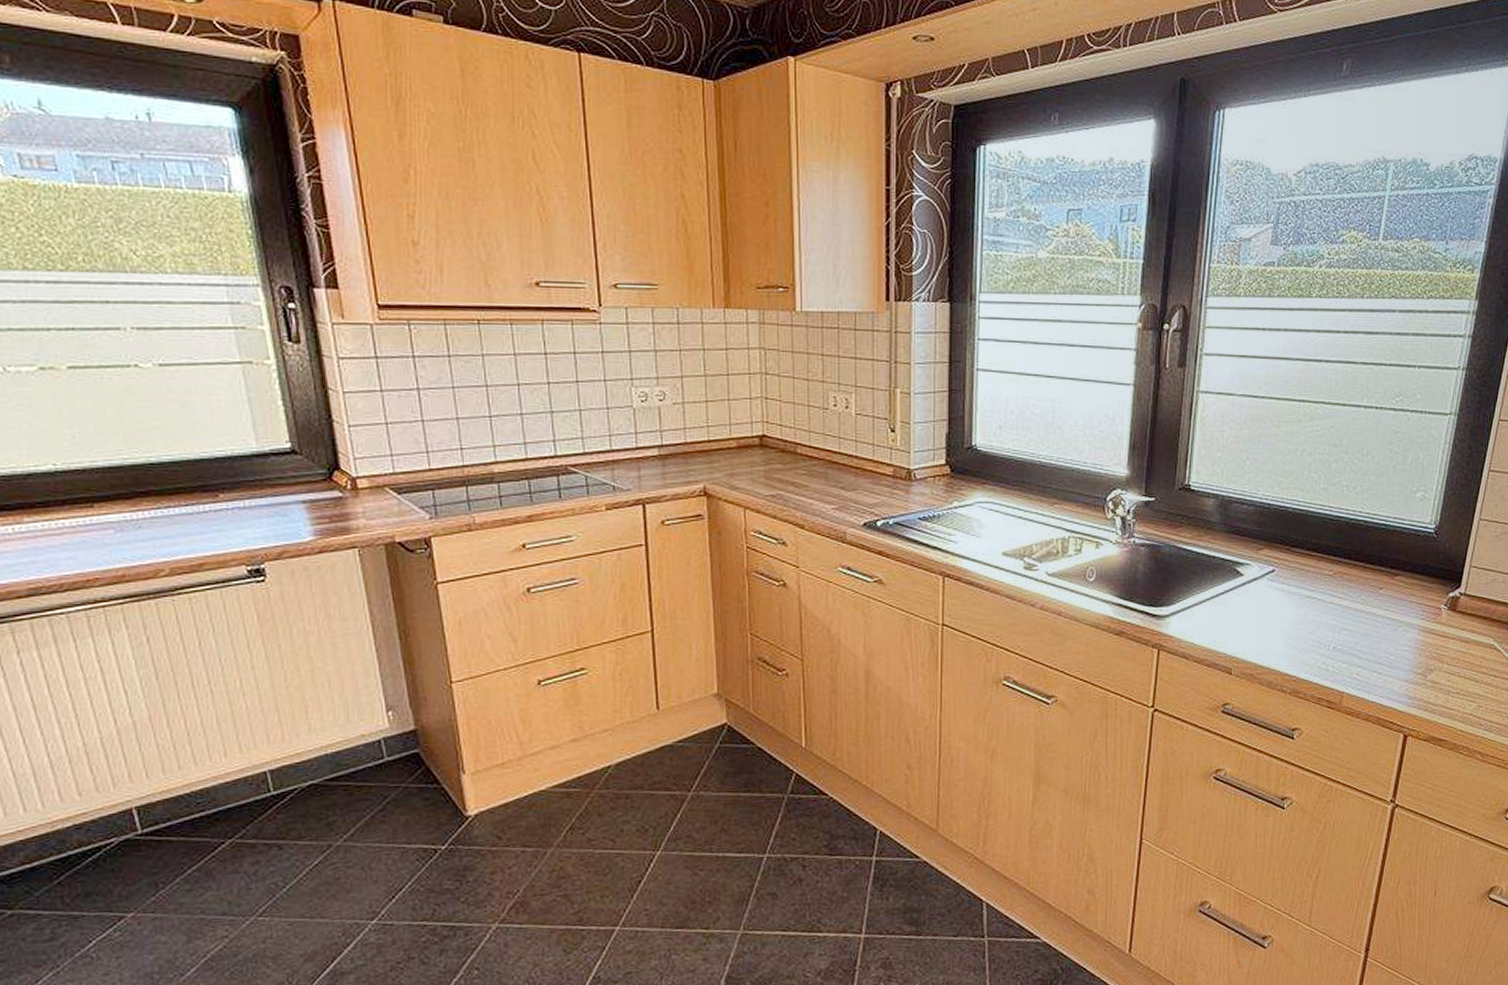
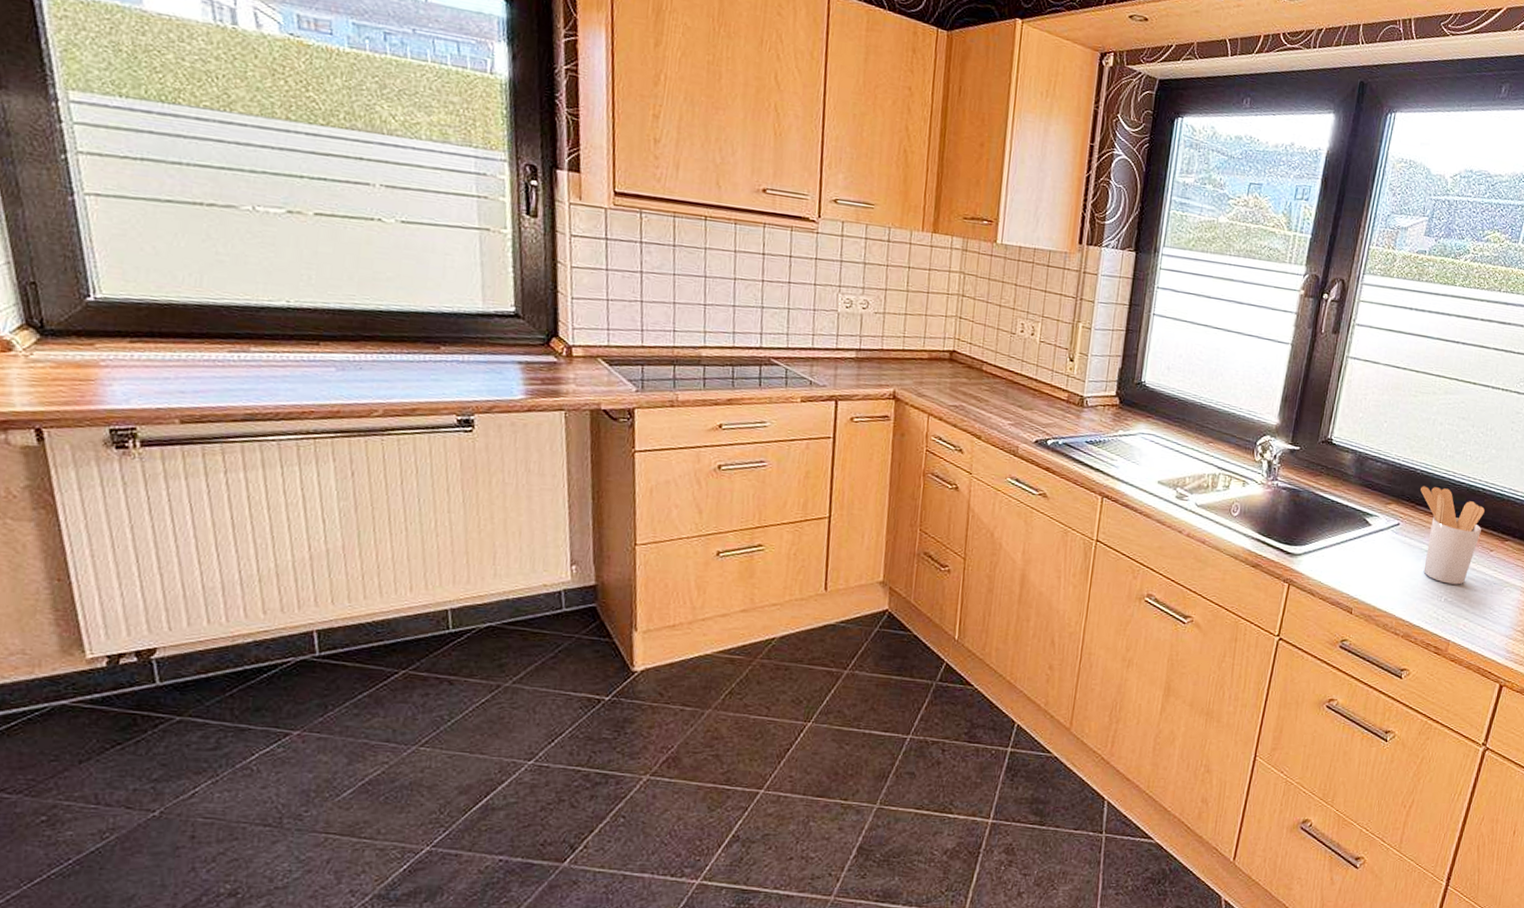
utensil holder: none [1295,525,1369,630] -> present [1420,486,1485,585]

